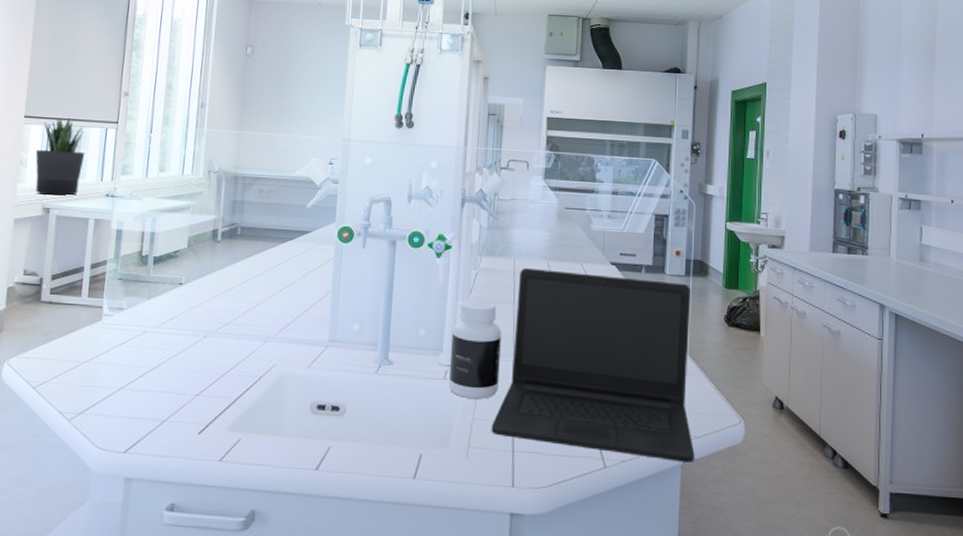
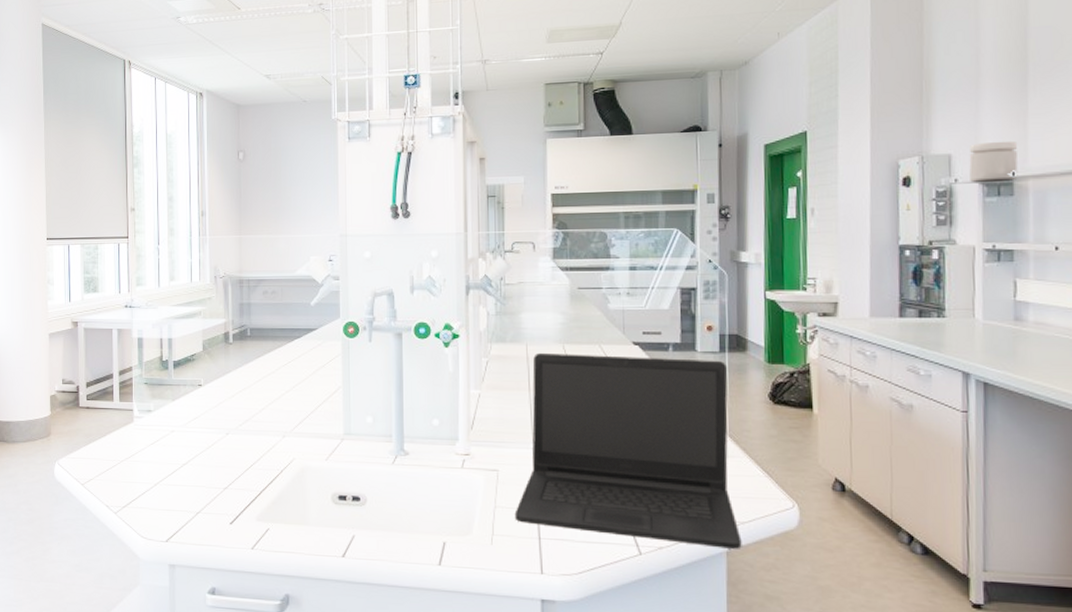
planter: present [35,117,85,196] -> none [59,236,103,310]
medicine bottle: present [448,300,502,399] -> none [466,388,520,487]
jar: none [890,107,927,142] -> present [969,140,1018,183]

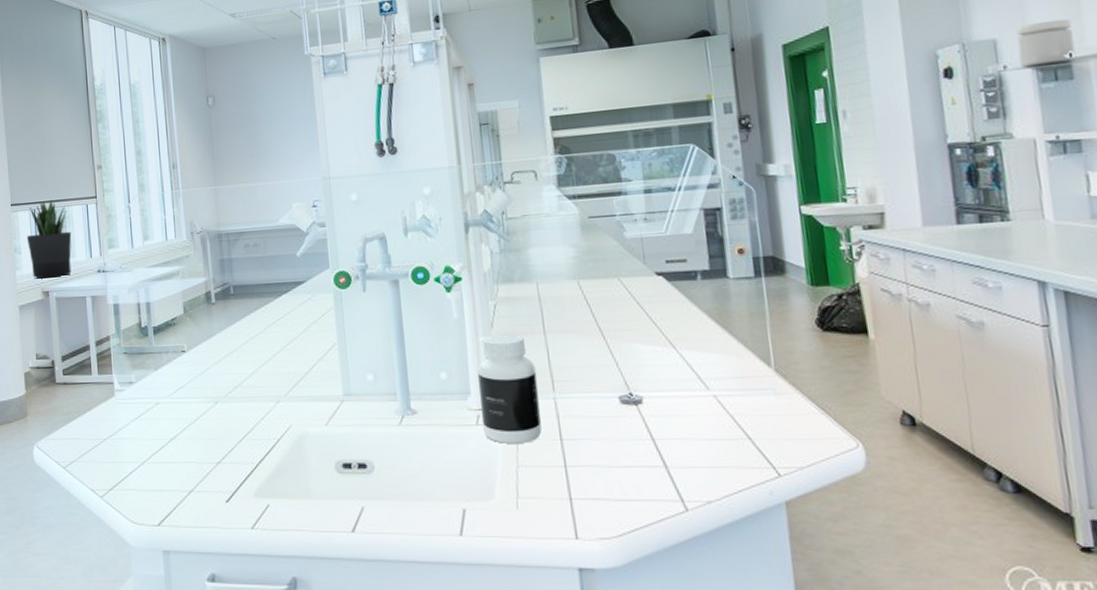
planter: none [59,236,103,310] -> present [26,199,72,279]
medicine bottle: none [466,388,520,487] -> present [477,334,542,444]
laptop: present [514,352,742,549] -> none [540,286,803,499]

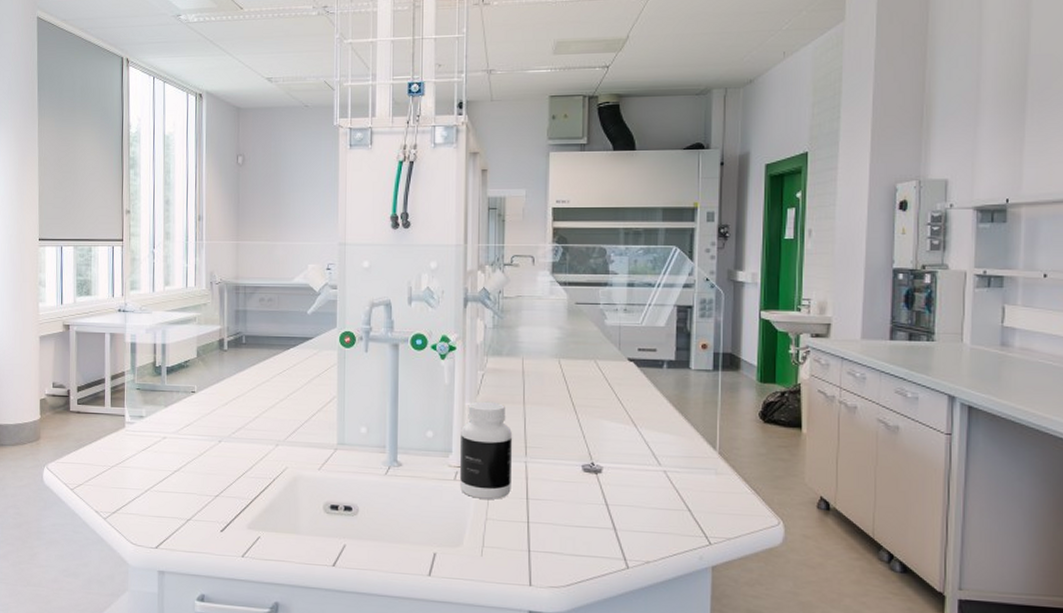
planter: present [26,199,72,279] -> none [52,238,96,313]
jar: present [1016,18,1077,69] -> none [965,167,1013,209]

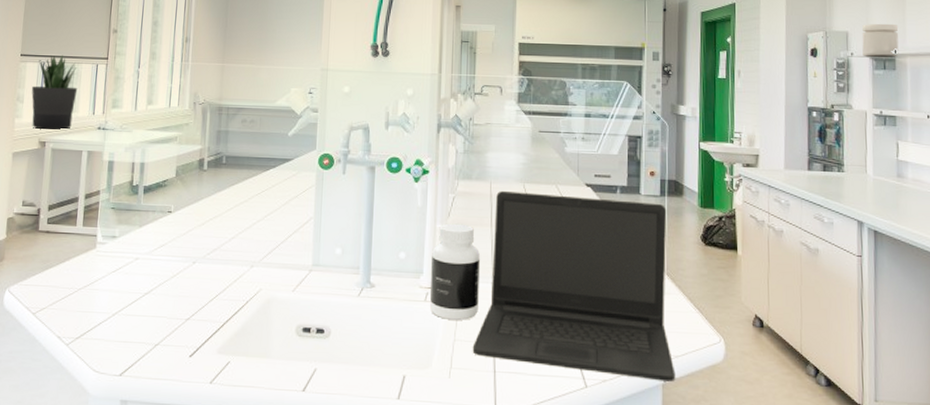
planter: none [52,238,96,313] -> present [31,55,78,130]
laptop: none [505,366,727,565] -> present [472,190,676,382]
jar: none [965,167,1013,209] -> present [862,23,899,58]

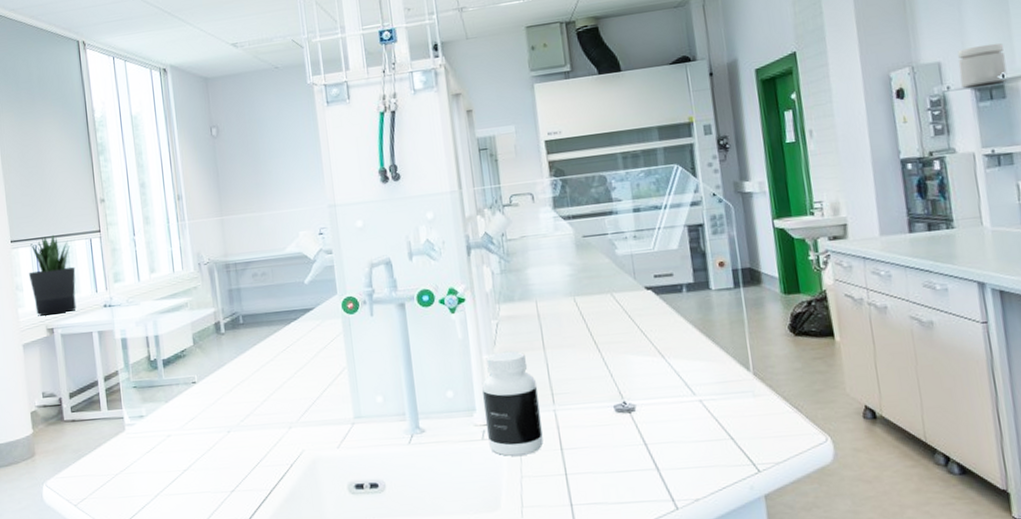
laptop: present [472,190,676,382] -> none [542,296,780,493]

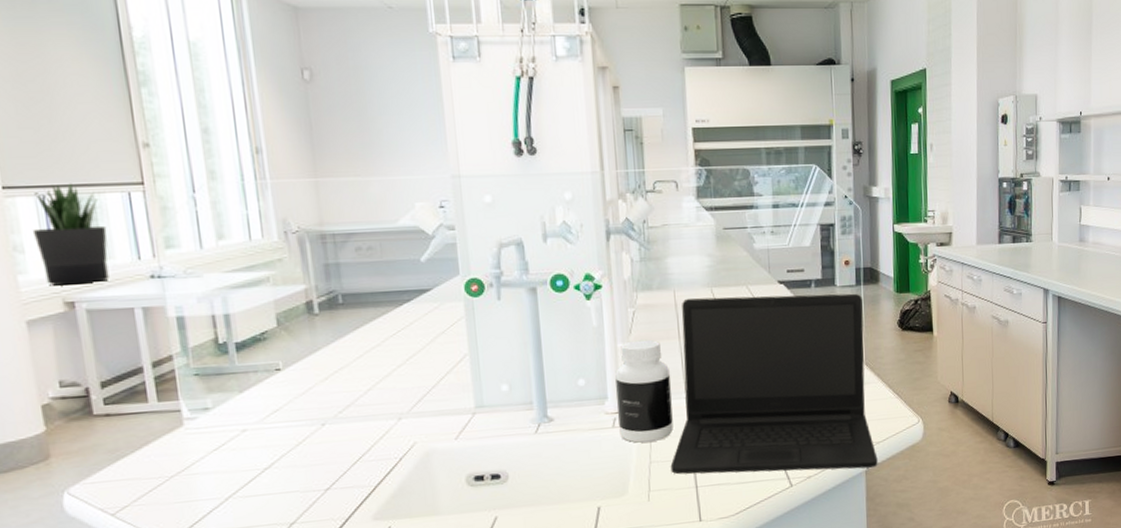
laptop: none [542,296,780,493] -> present [670,293,878,475]
jar: present [958,43,1008,89] -> none [1050,83,1084,121]

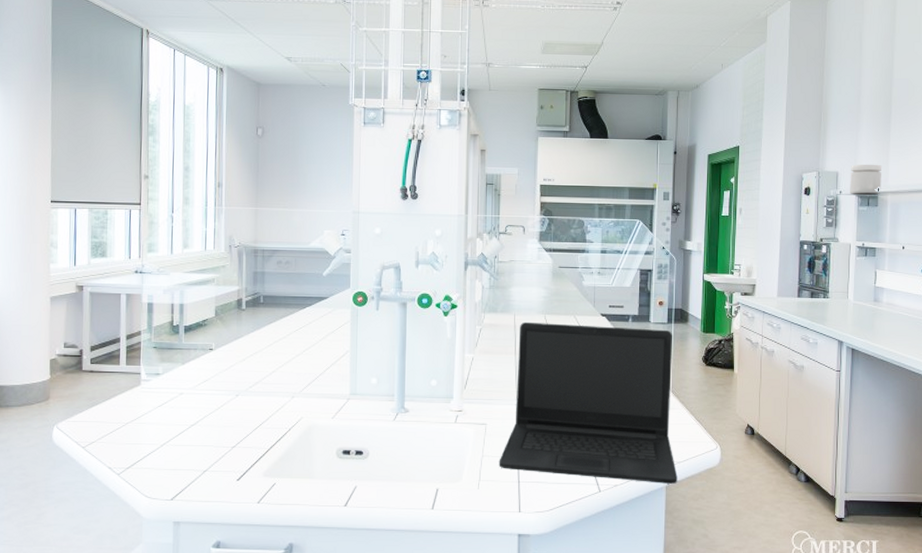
planter: present [32,183,110,286] -> none [64,201,112,274]
medicine bottle: present [615,339,673,443] -> none [459,353,506,438]
jar: none [1050,83,1084,121] -> present [850,164,882,196]

